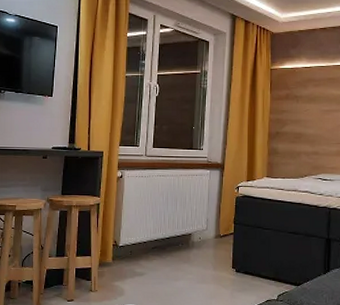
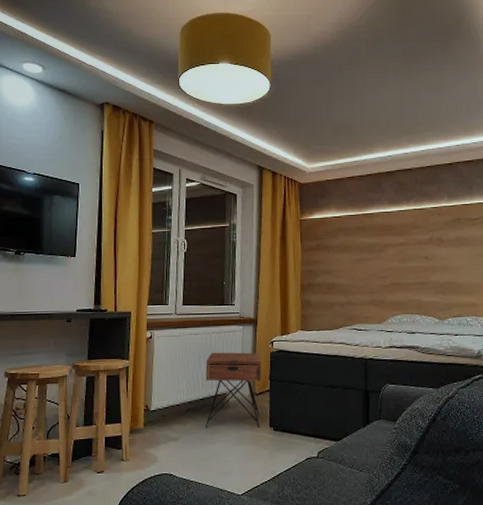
nightstand: none [171,194,226,269] -> present [206,352,261,429]

